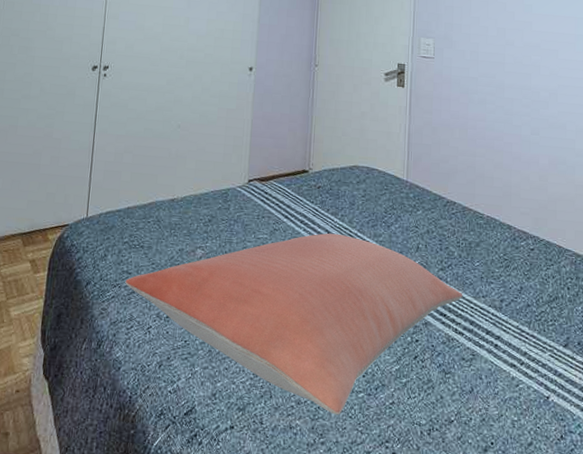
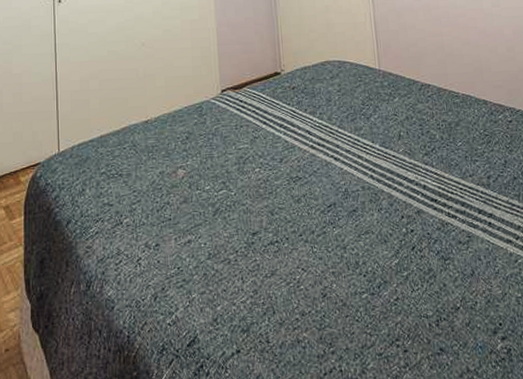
pillow: present [125,233,463,415] -> none [108,132,451,321]

